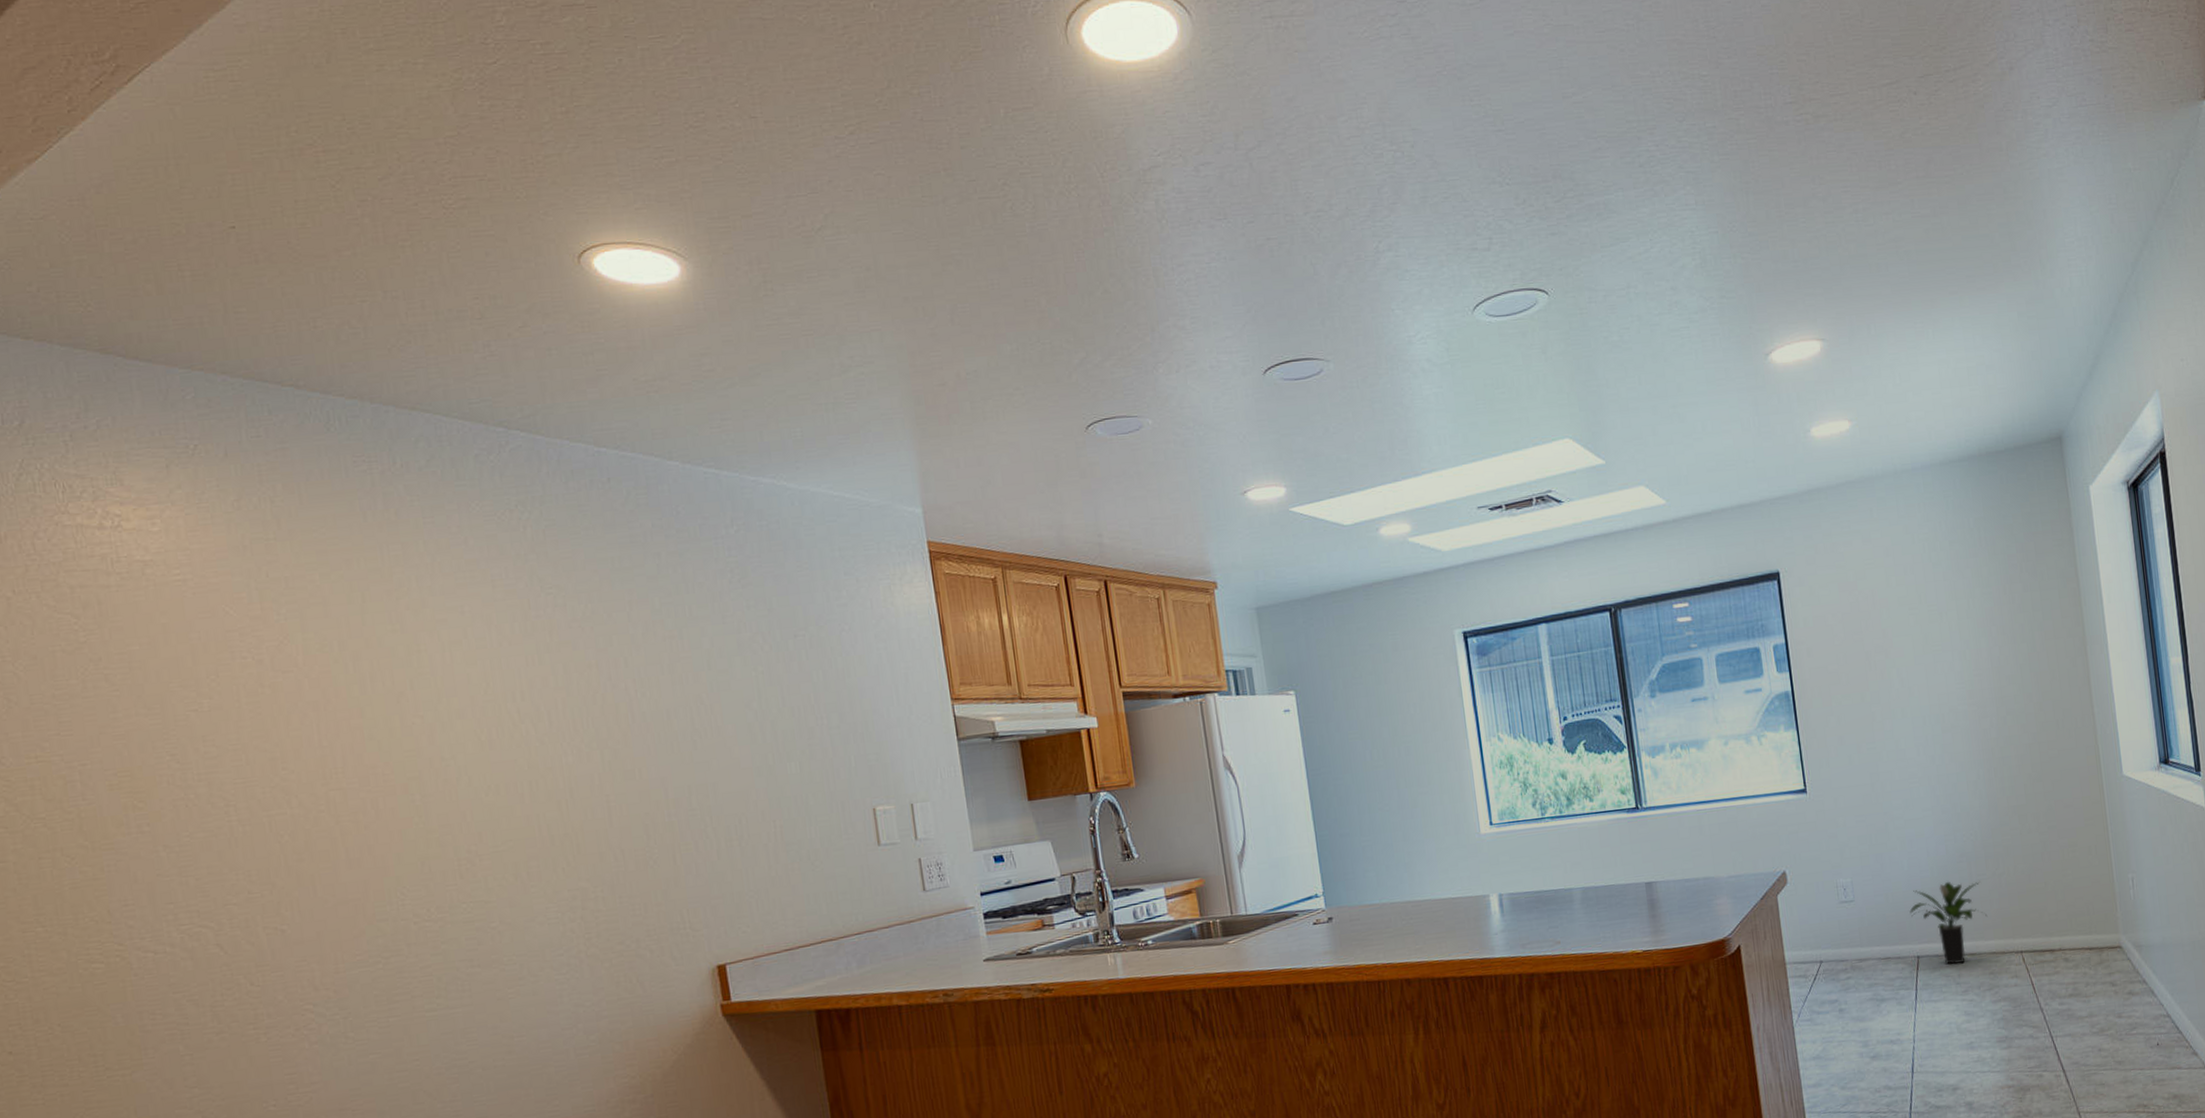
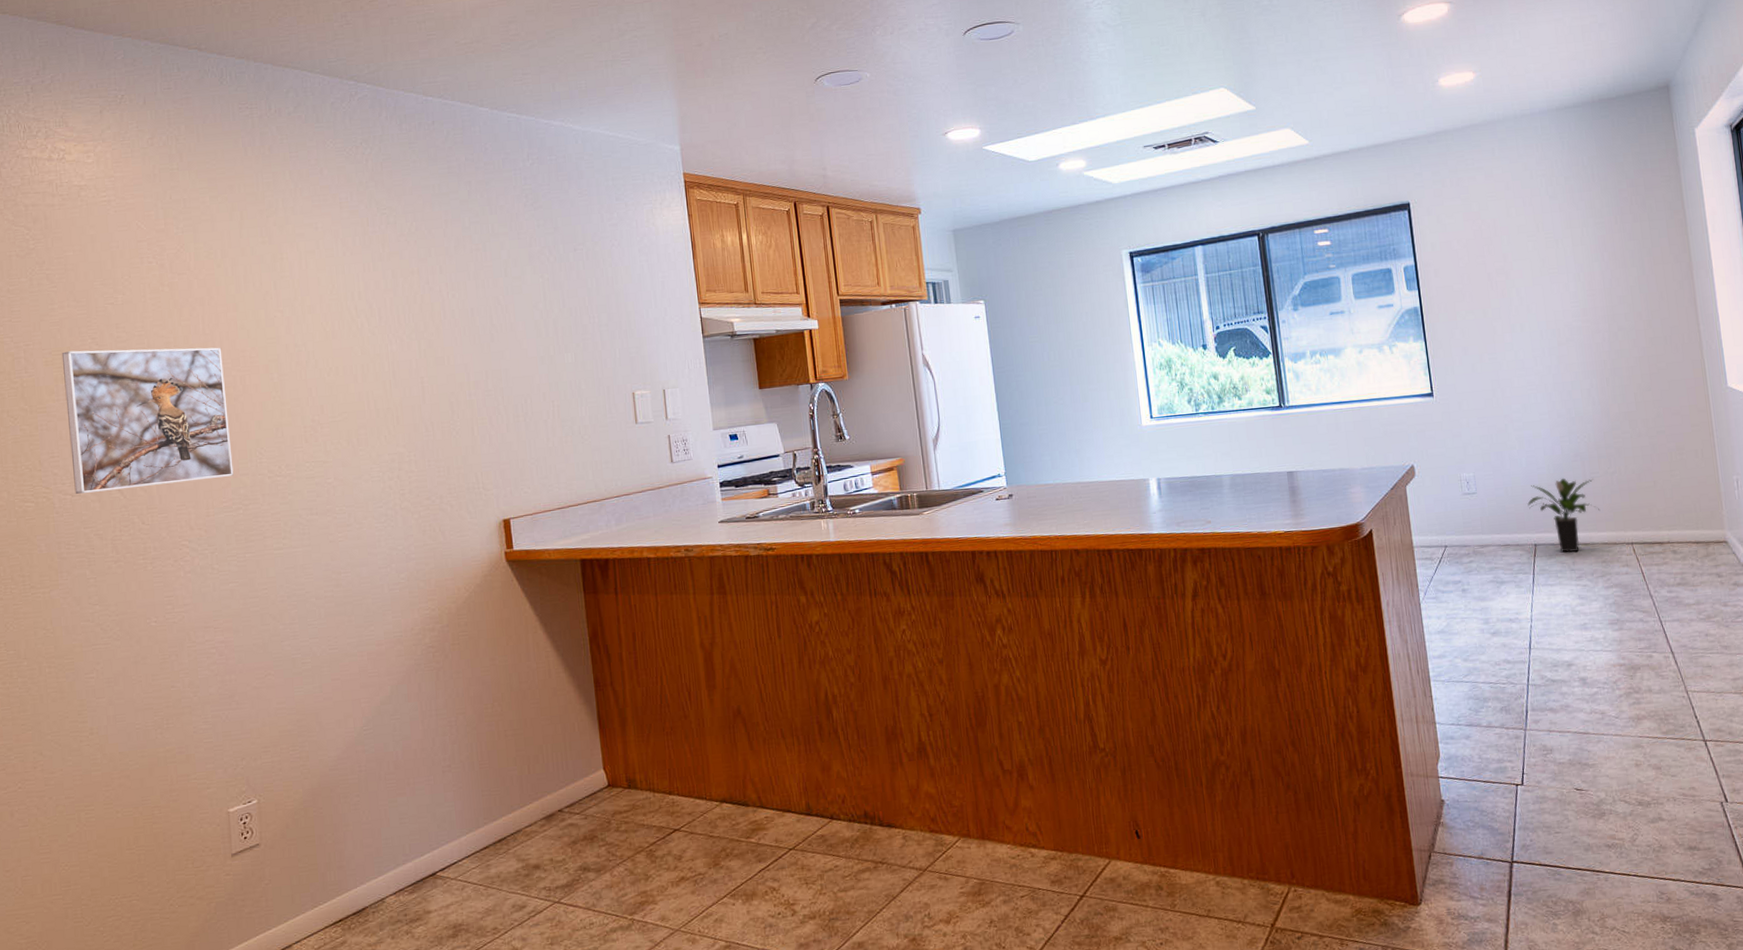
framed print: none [130,763,369,951] -> present [61,347,234,494]

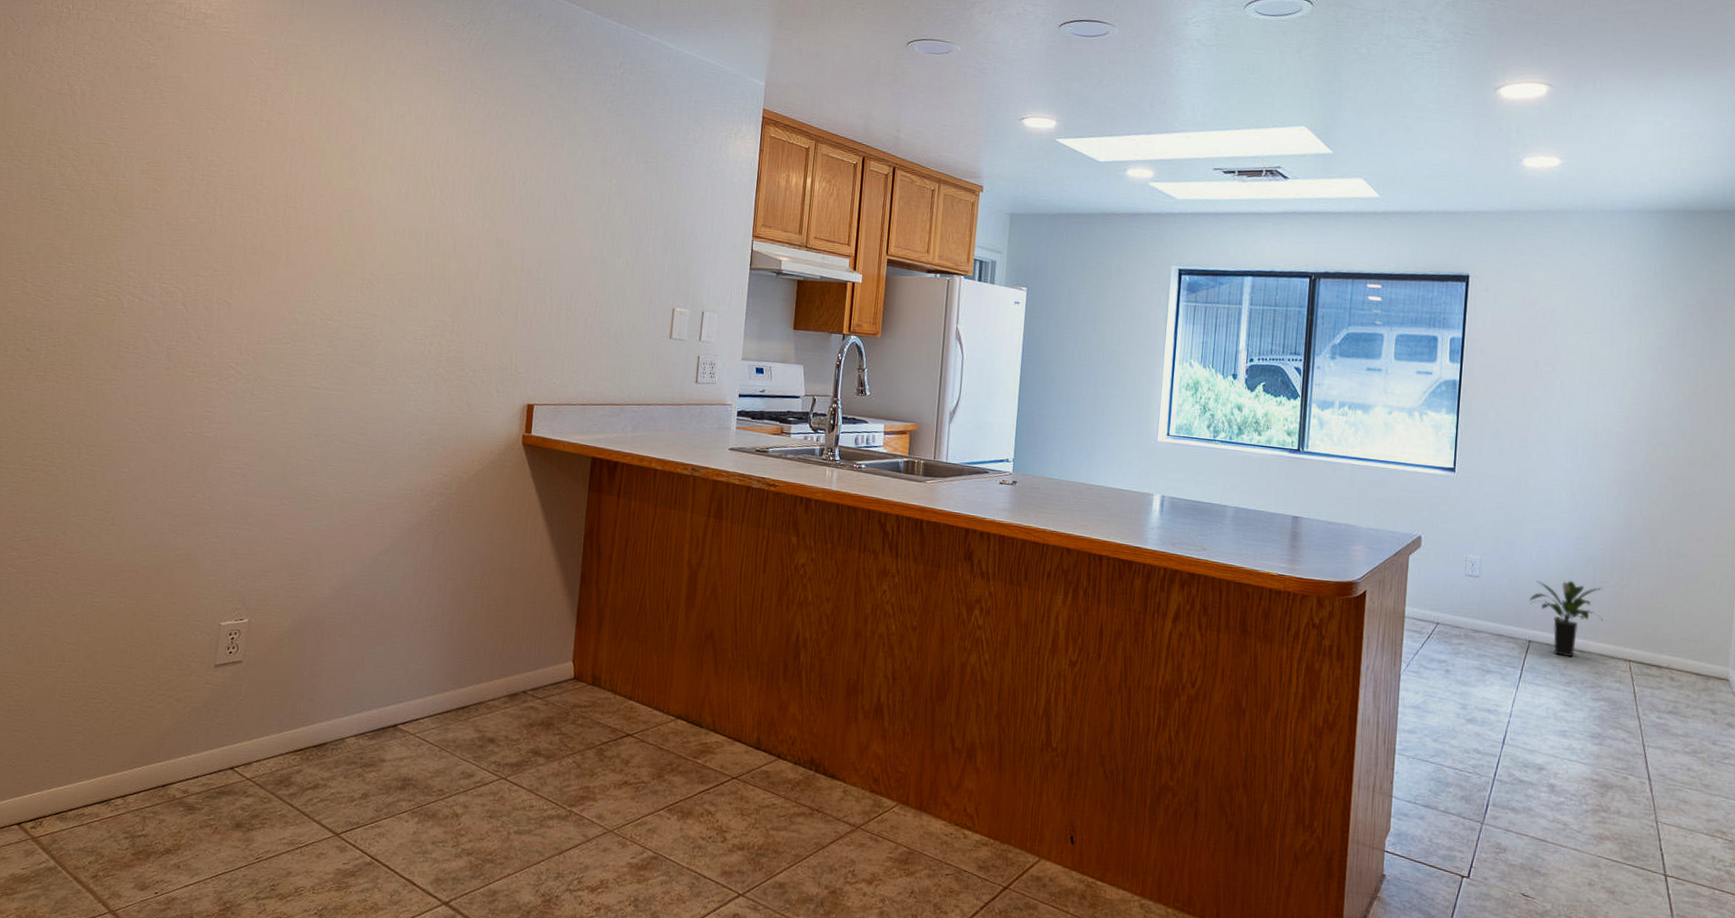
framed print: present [61,347,234,494] -> none [143,164,303,311]

